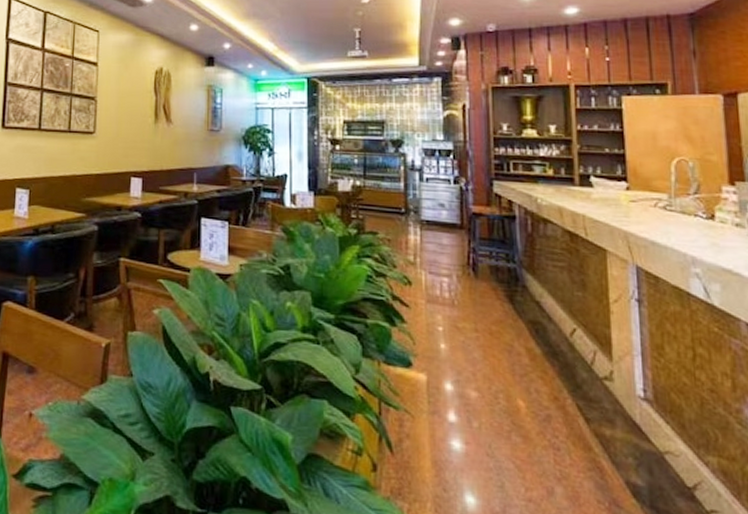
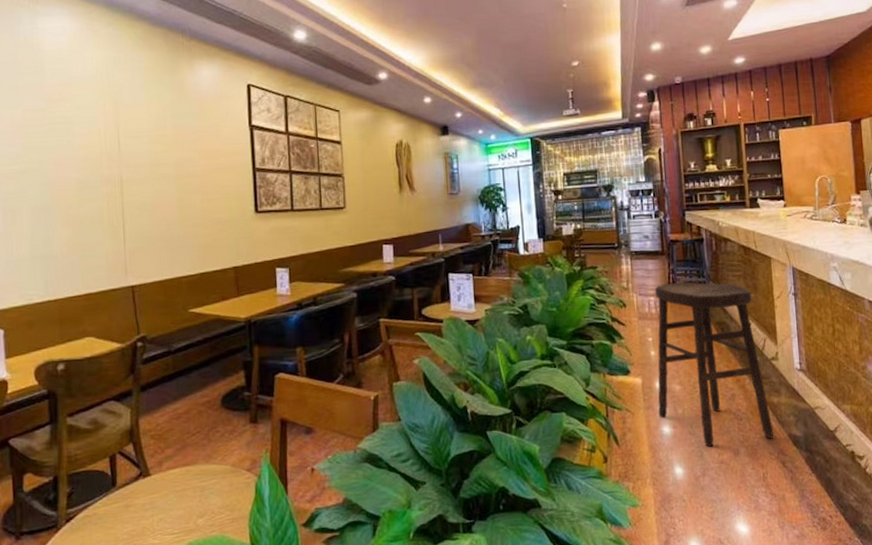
stool: none [446,264,603,483] -> present [654,282,773,447]

